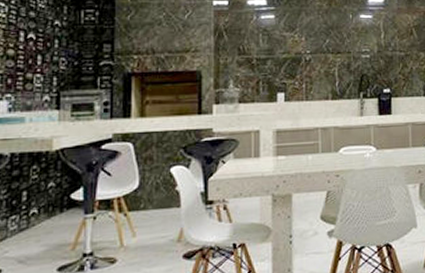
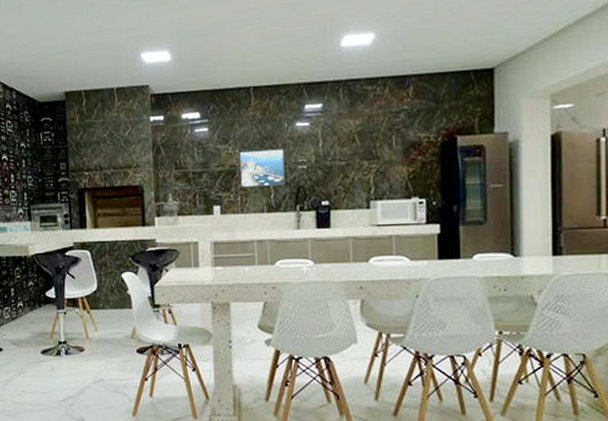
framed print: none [305,38,350,75] -> present [239,149,285,188]

